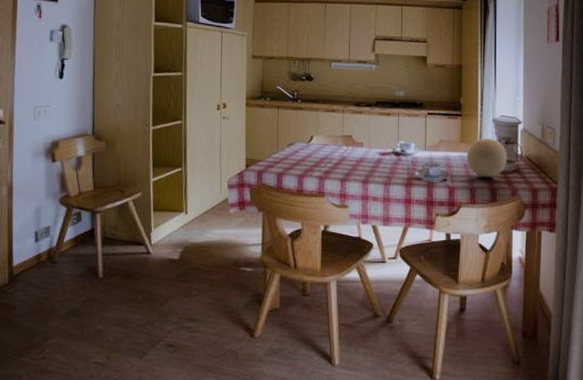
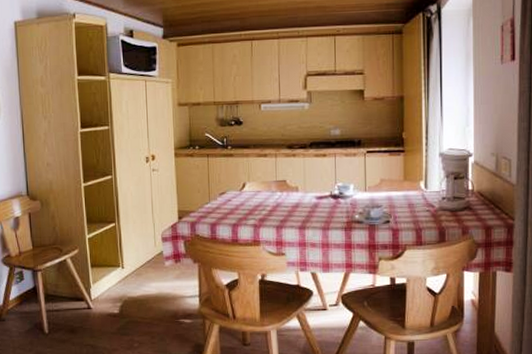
decorative orb: present [466,138,507,178] -> none [411,174,456,217]

